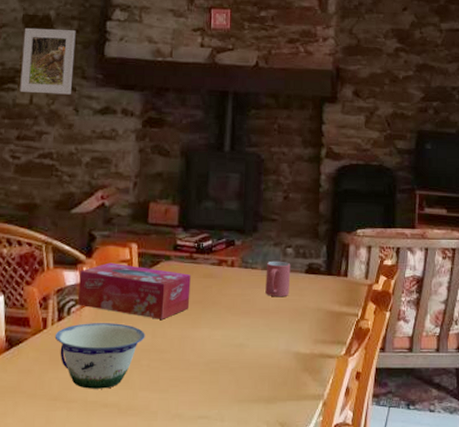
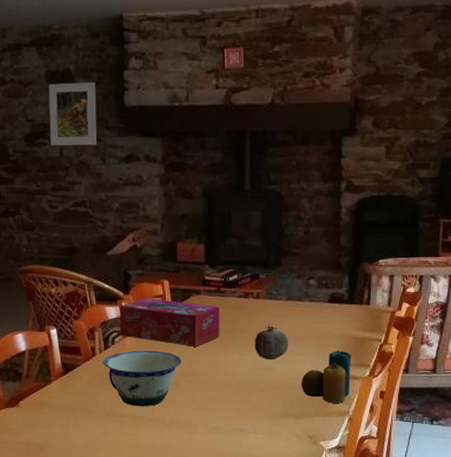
fruit: none [226,296,262,336] -> present [254,325,288,360]
mug: present [265,261,291,297] -> none [290,292,314,325]
candle: none [274,325,328,385] -> present [301,350,352,403]

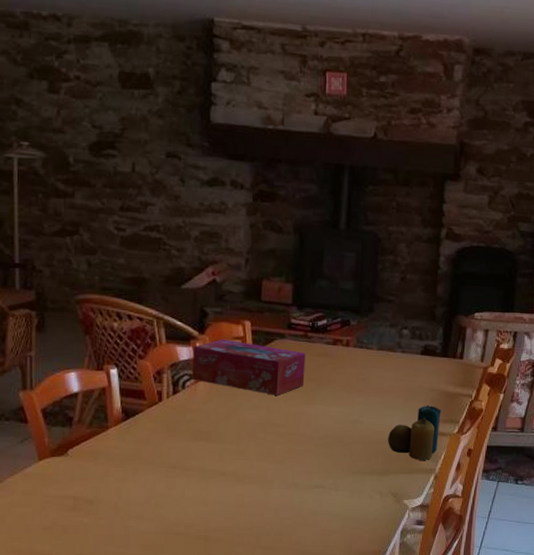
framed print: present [48,82,97,146] -> none [120,86,178,164]
bowl: present [103,350,182,406] -> none [170,397,261,459]
fruit: present [254,325,288,360] -> none [341,375,377,413]

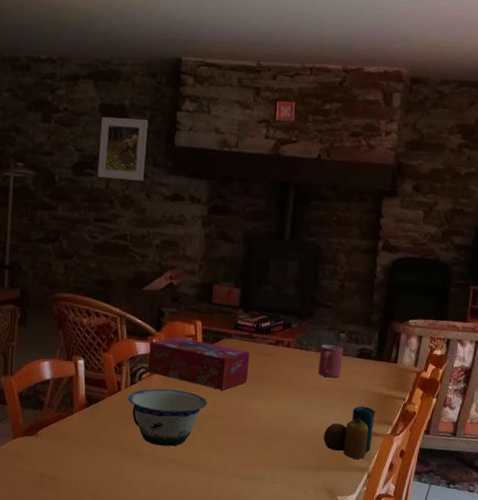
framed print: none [120,86,178,164] -> present [97,116,149,181]
bowl: none [170,397,261,459] -> present [127,388,207,447]
mug: none [380,341,407,377] -> present [318,344,344,378]

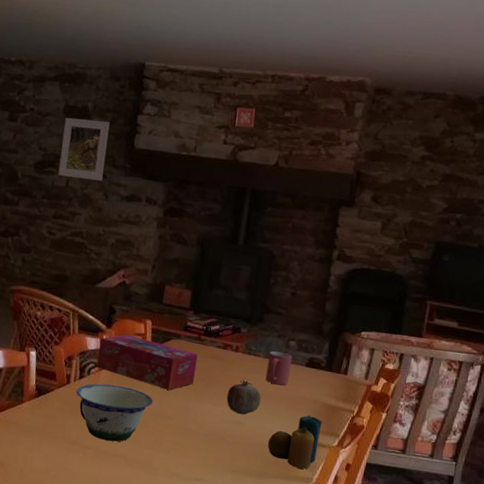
fruit: none [280,374,315,410] -> present [226,379,261,415]

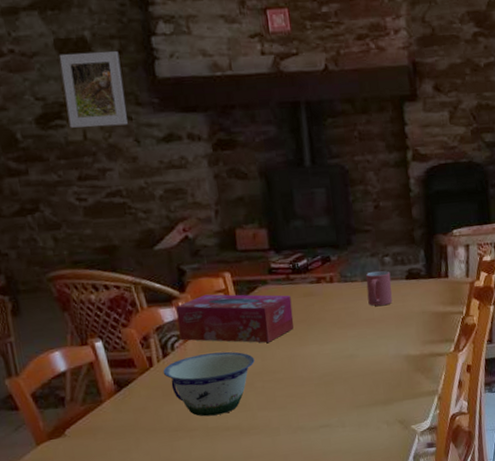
fruit: present [226,379,261,415] -> none [332,309,369,348]
candle: present [268,415,322,469] -> none [386,327,437,384]

